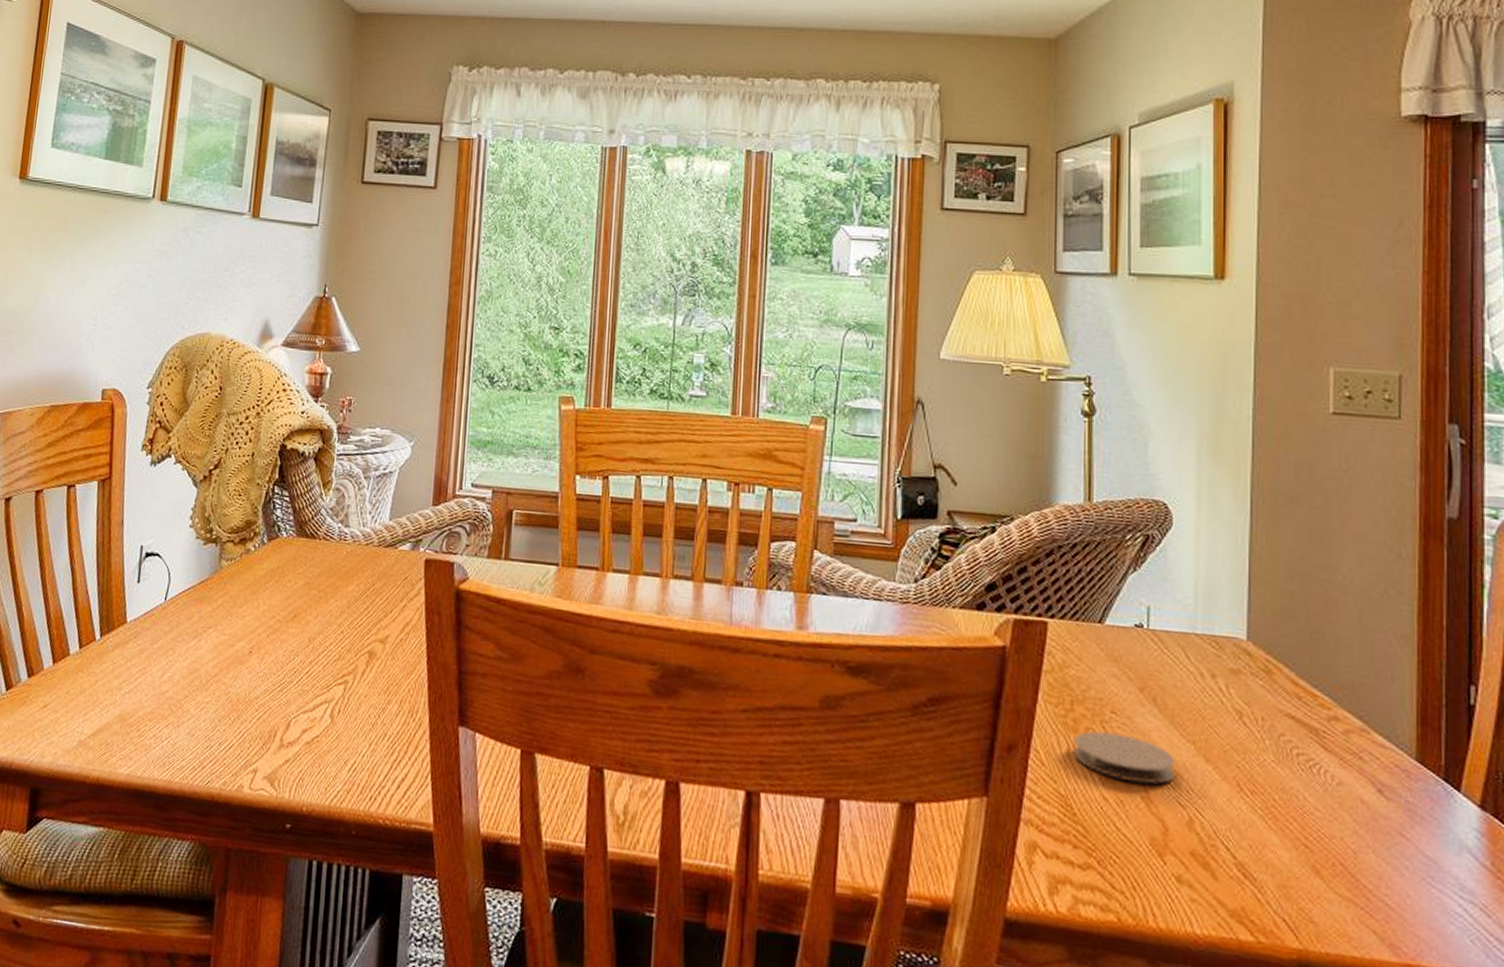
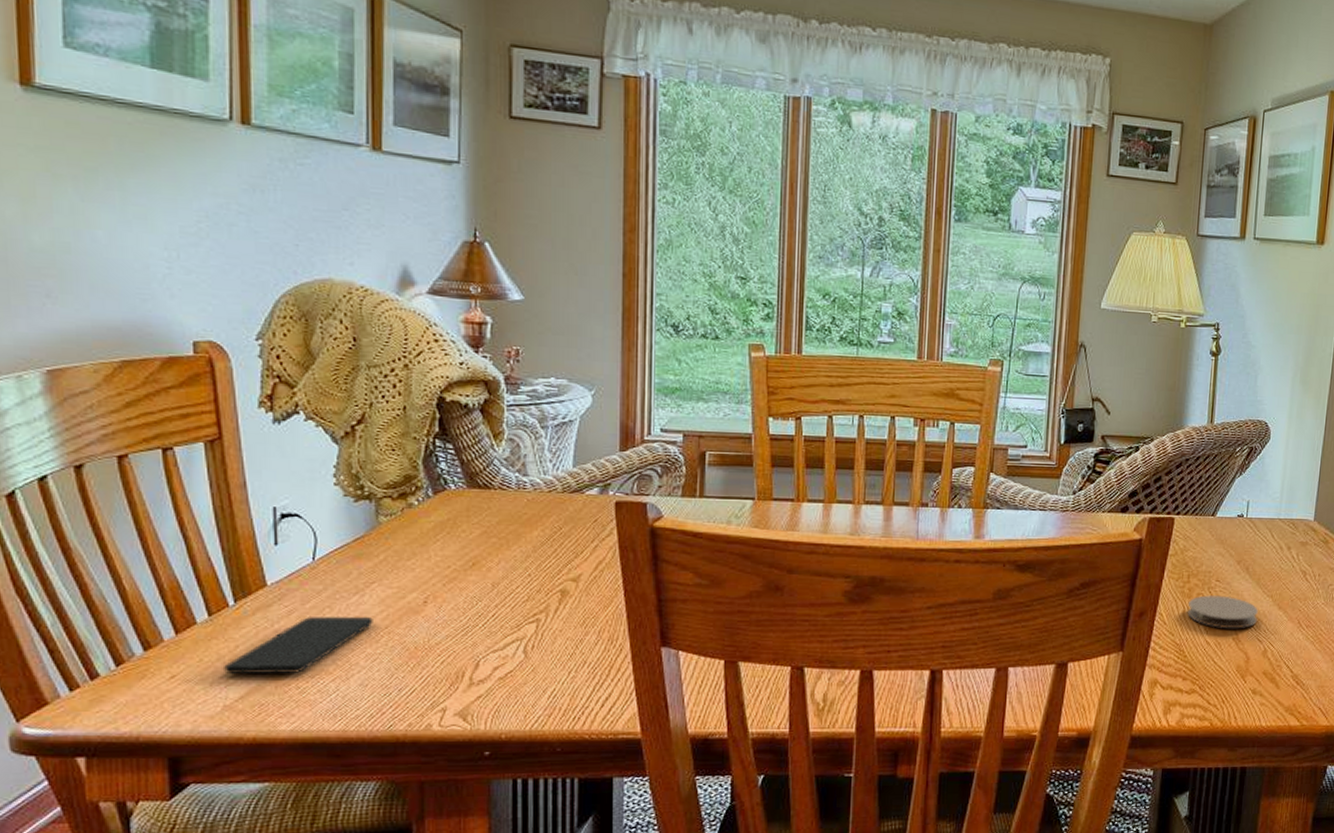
smartphone: none [84,656,206,715] -> present [224,616,373,673]

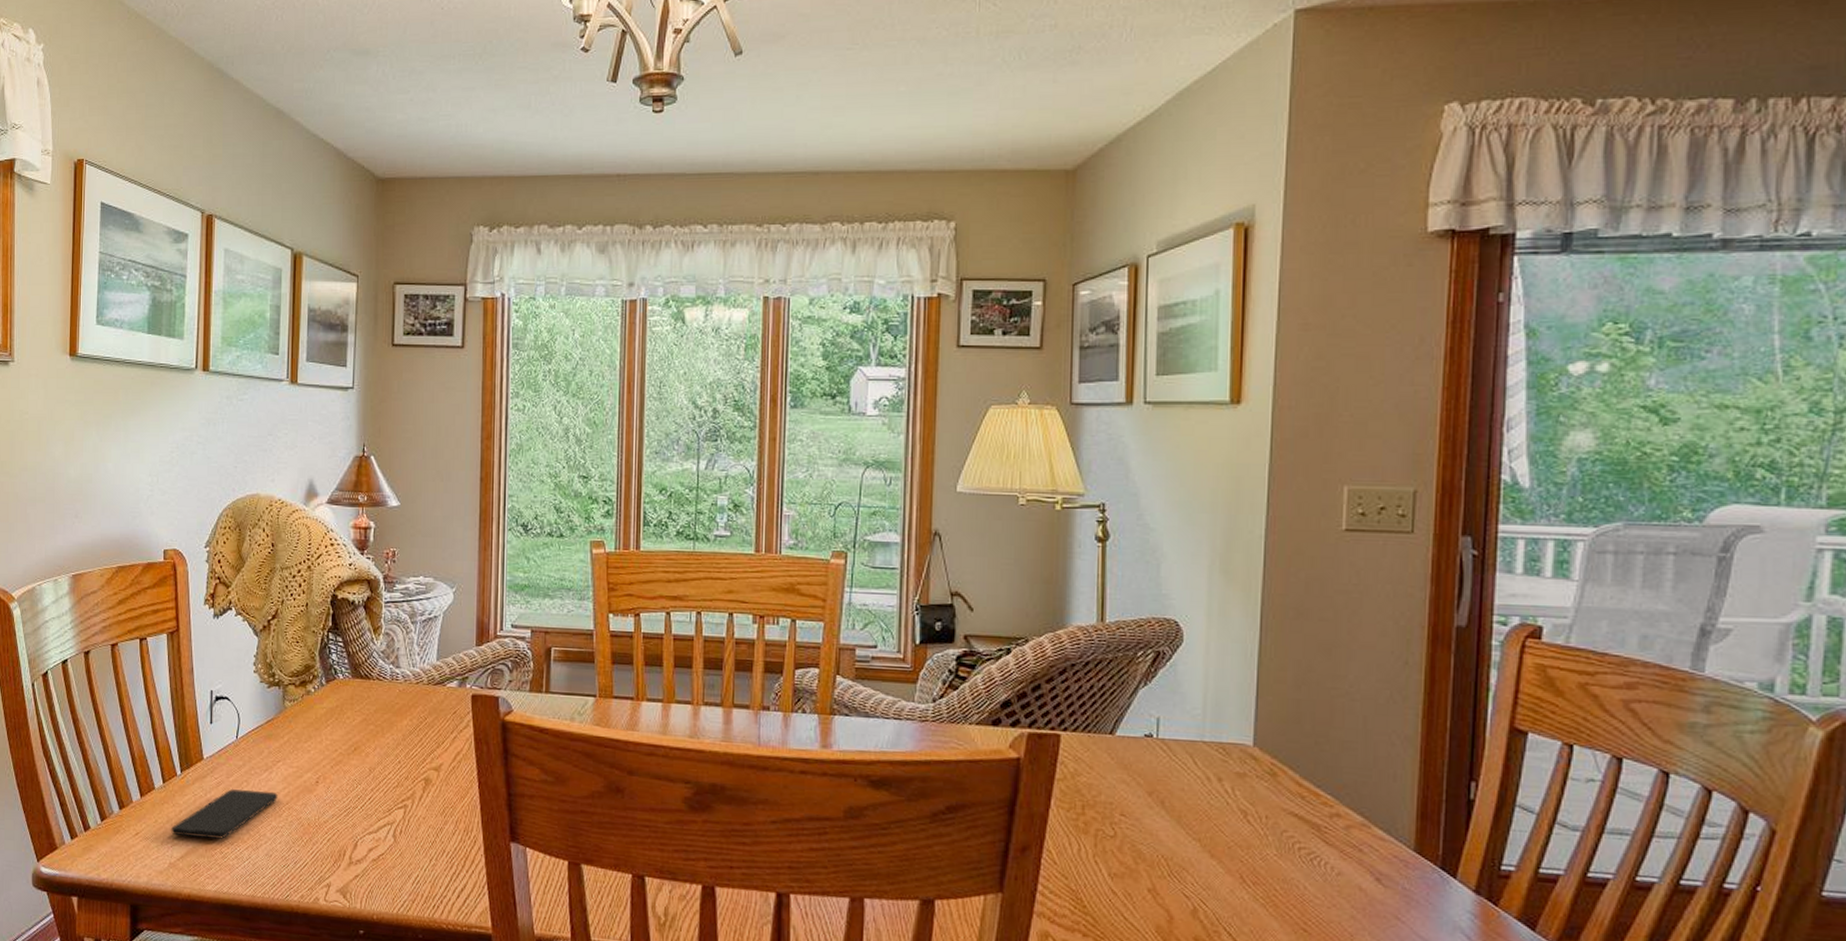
coaster: present [1187,595,1258,629] -> none [1083,832,1181,879]

